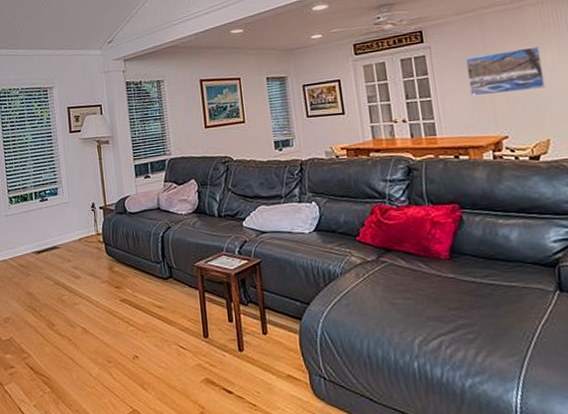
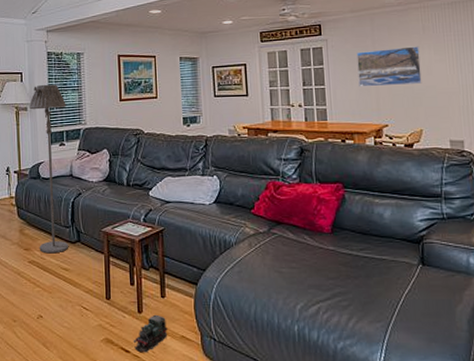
floor lamp: none [111,114,160,291] -> present [29,84,68,254]
toy train: none [235,352,273,394] -> present [133,314,168,353]

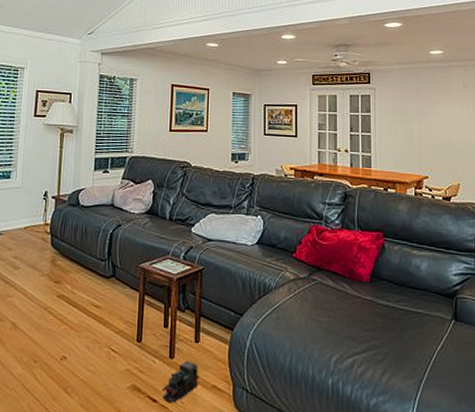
floor lamp: present [29,84,68,254] -> none [70,107,114,289]
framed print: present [356,46,422,87] -> none [402,102,461,139]

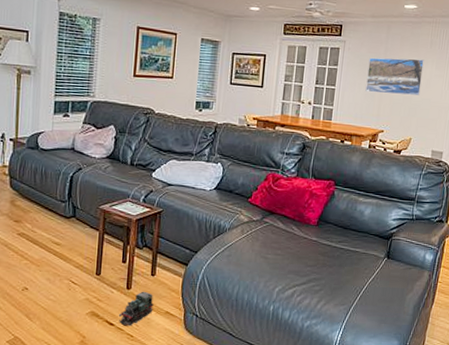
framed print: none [402,102,461,139] -> present [365,57,424,95]

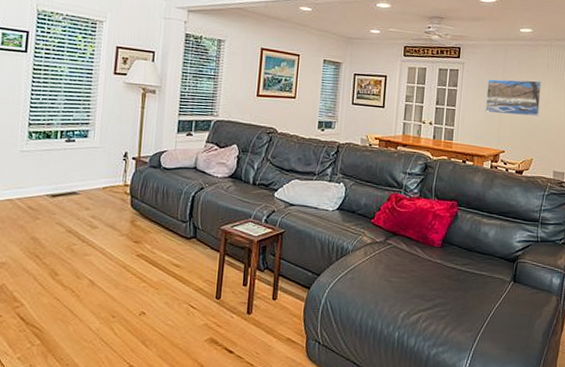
toy train: present [118,291,154,326] -> none [238,316,275,354]

